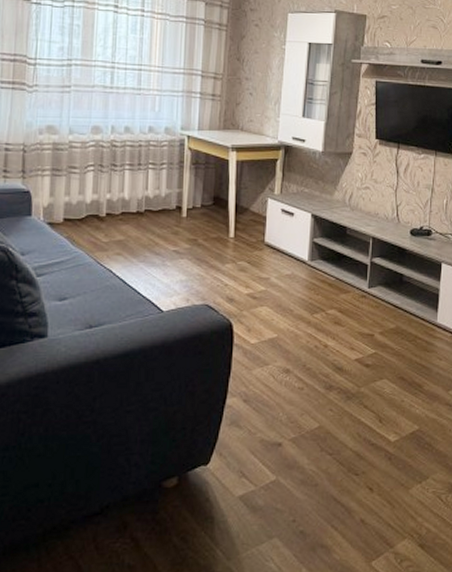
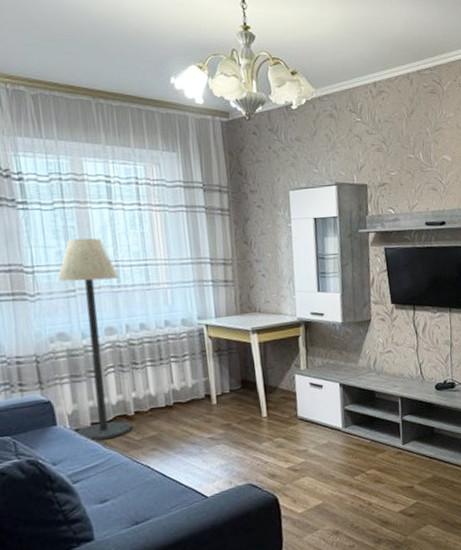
floor lamp: none [46,36,113,237] -> present [57,238,132,441]

